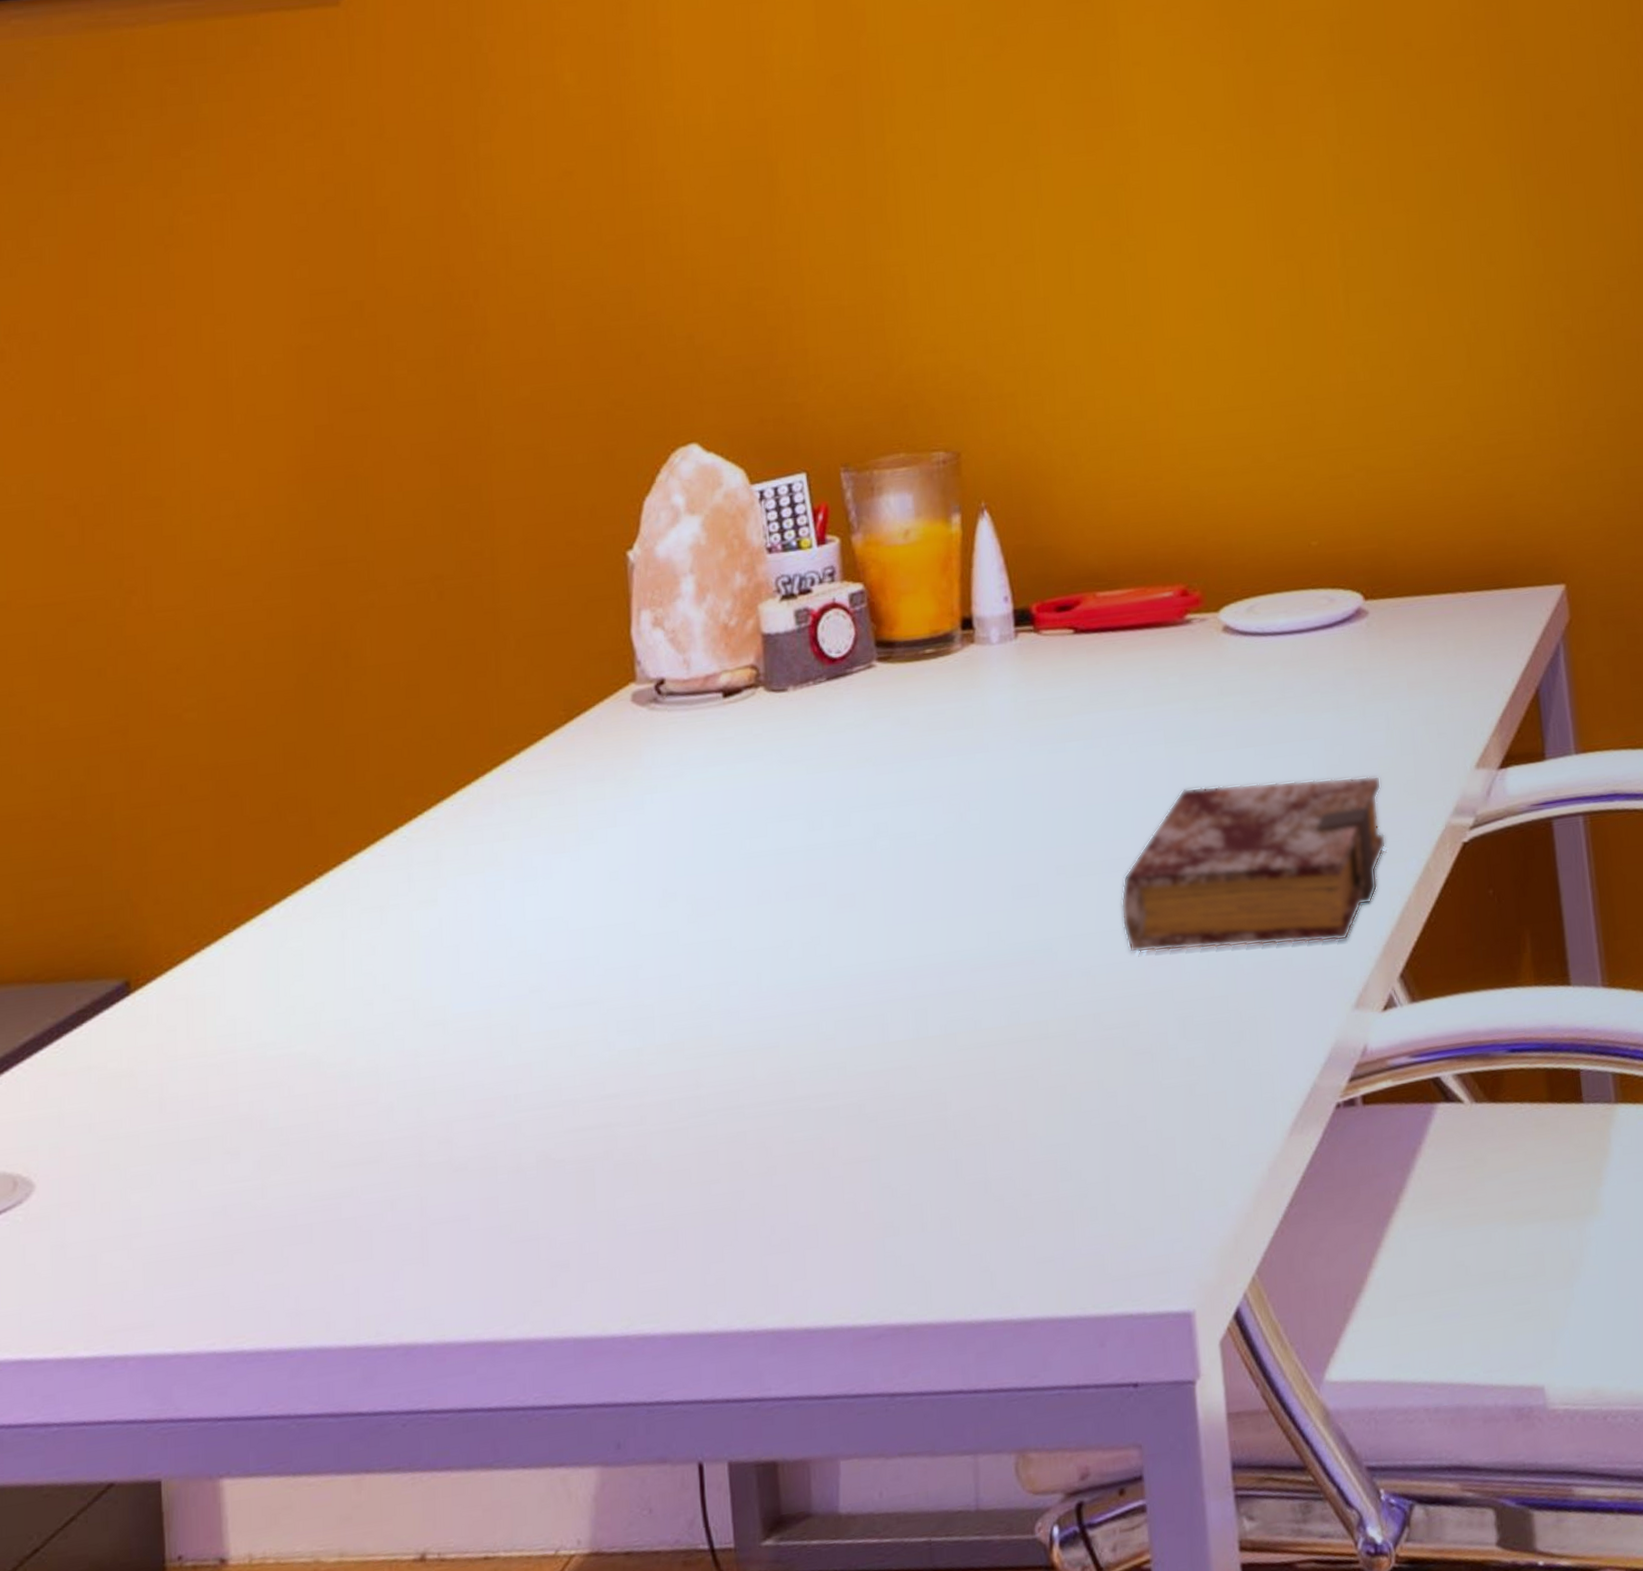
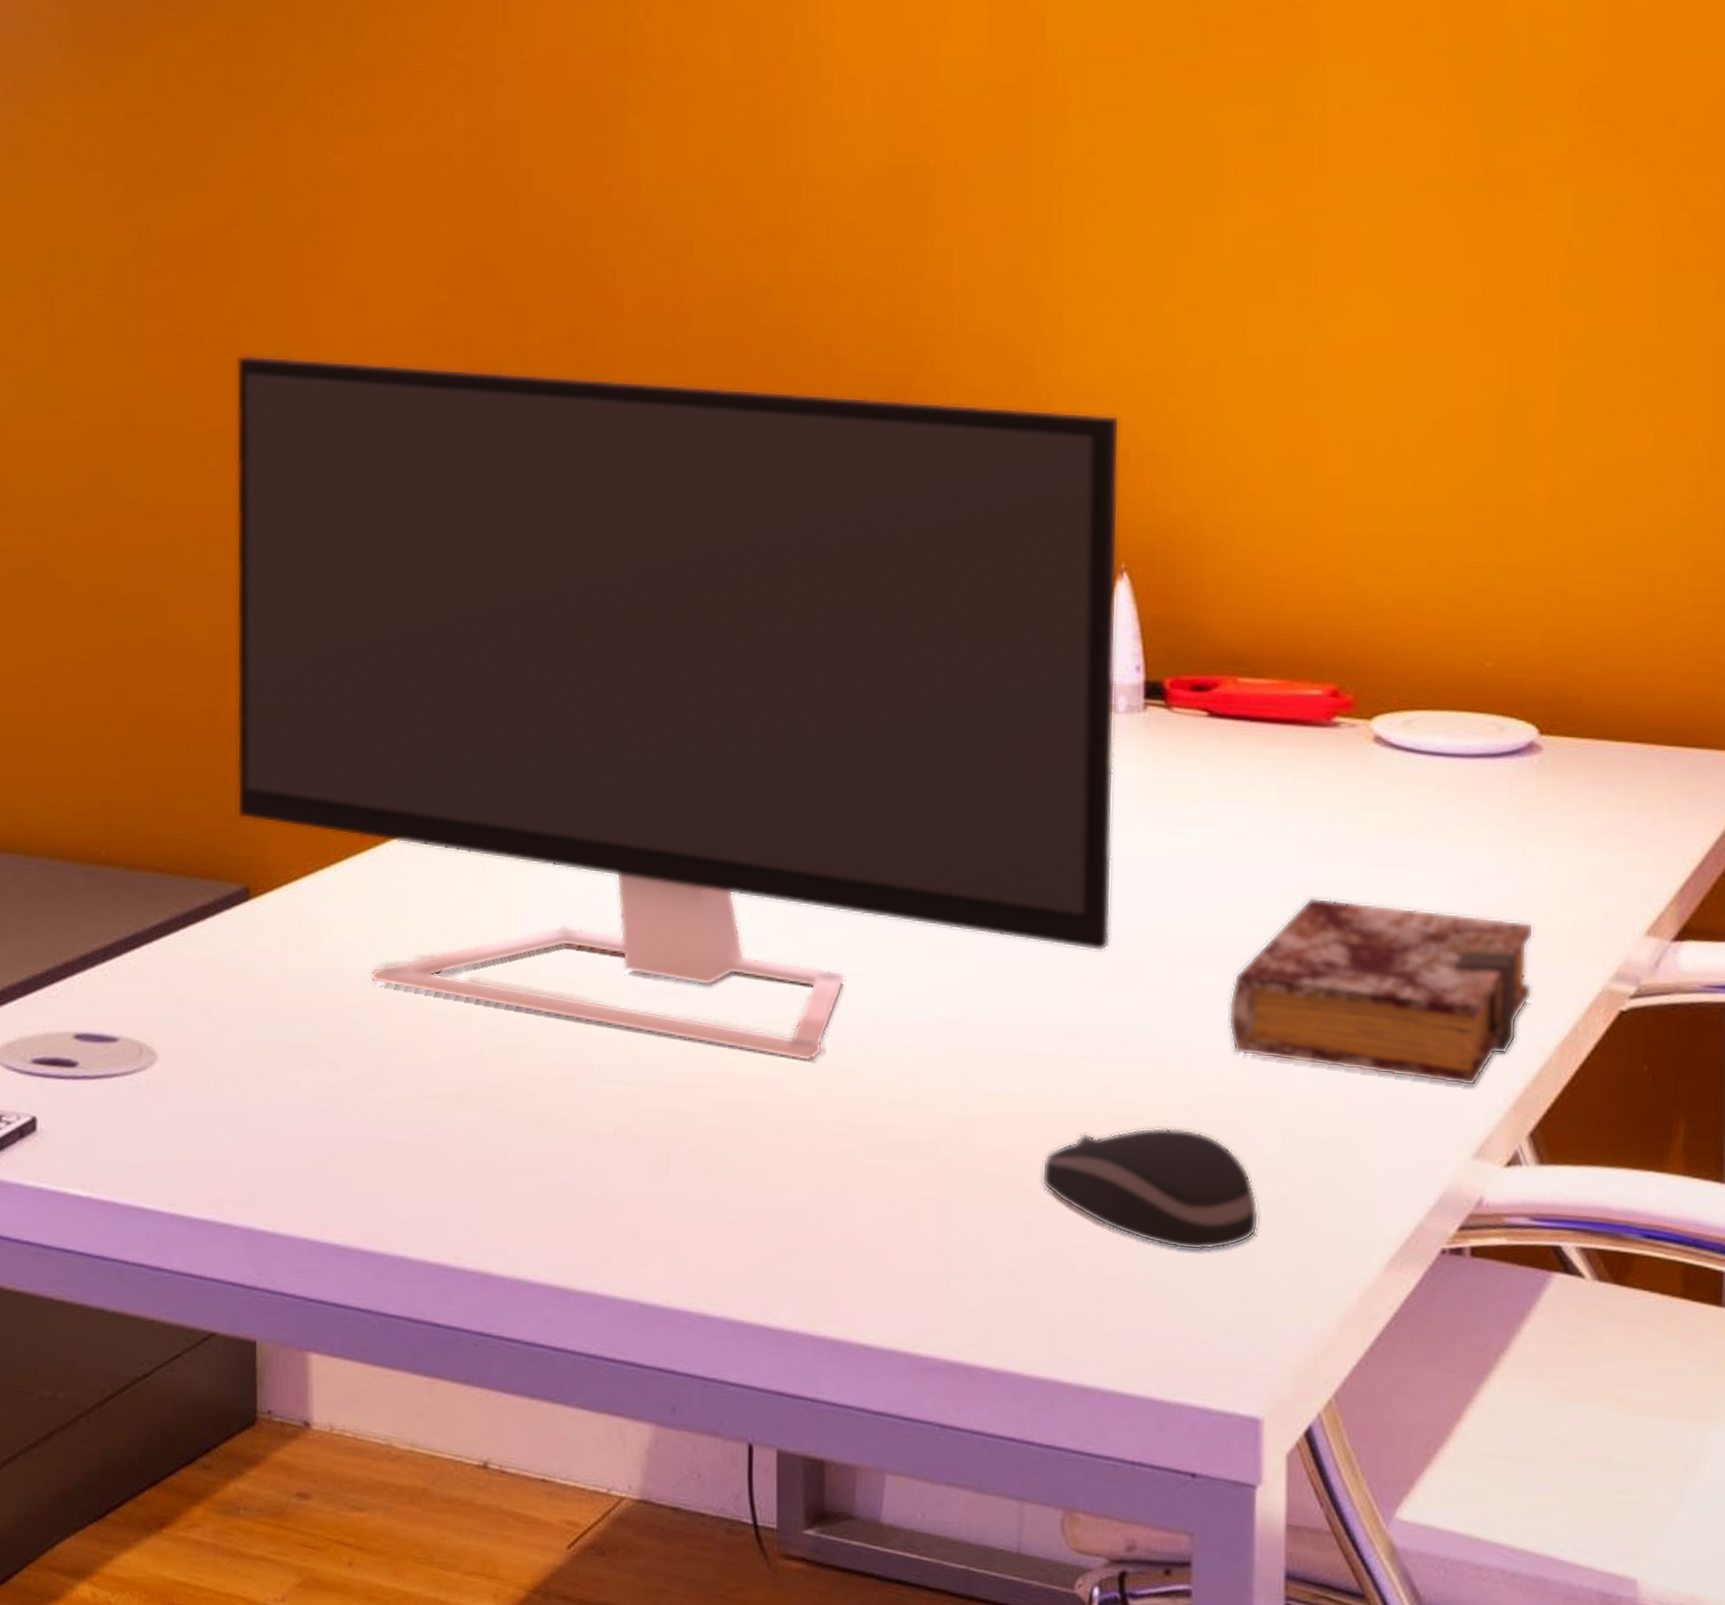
monitor: none [90,365,1006,1057] -> present [236,354,1120,1062]
computer mouse: none [963,1036,1170,1159] -> present [1042,1127,1259,1251]

